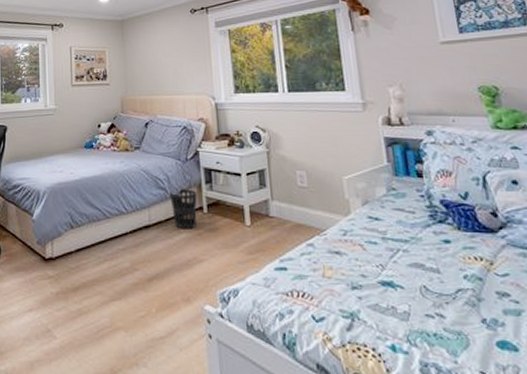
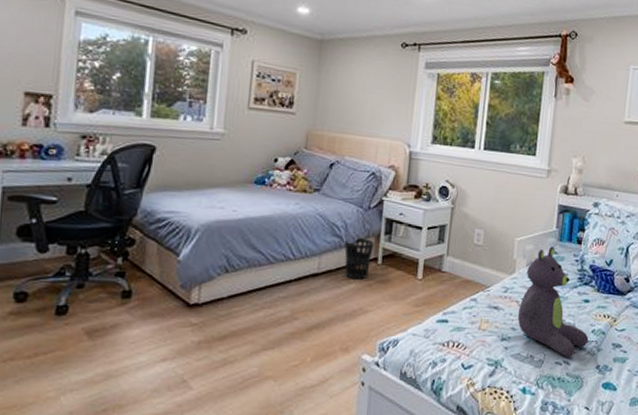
stuffed bear: none [364,182,463,308] -> present [517,246,589,357]

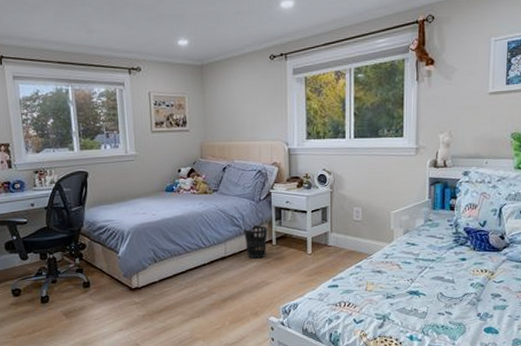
stuffed bear: present [517,246,589,357] -> none [399,215,468,308]

